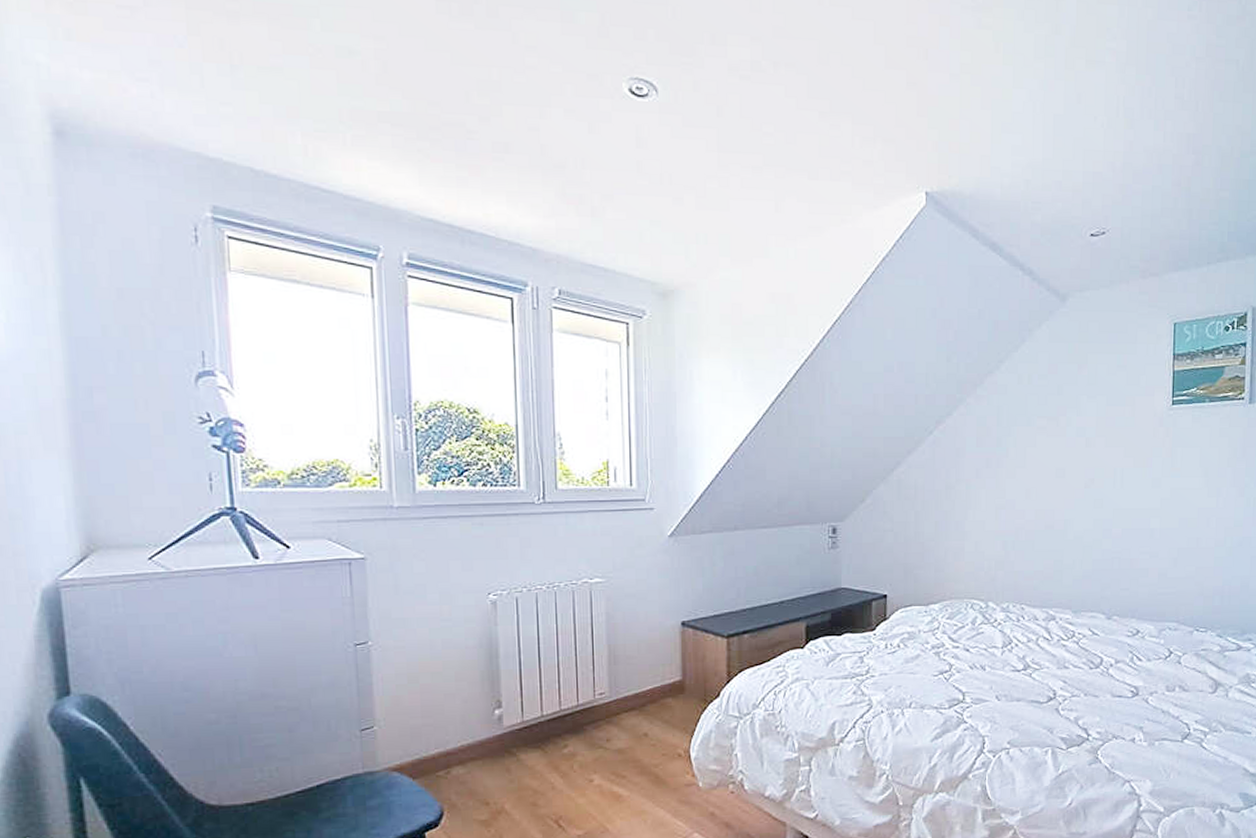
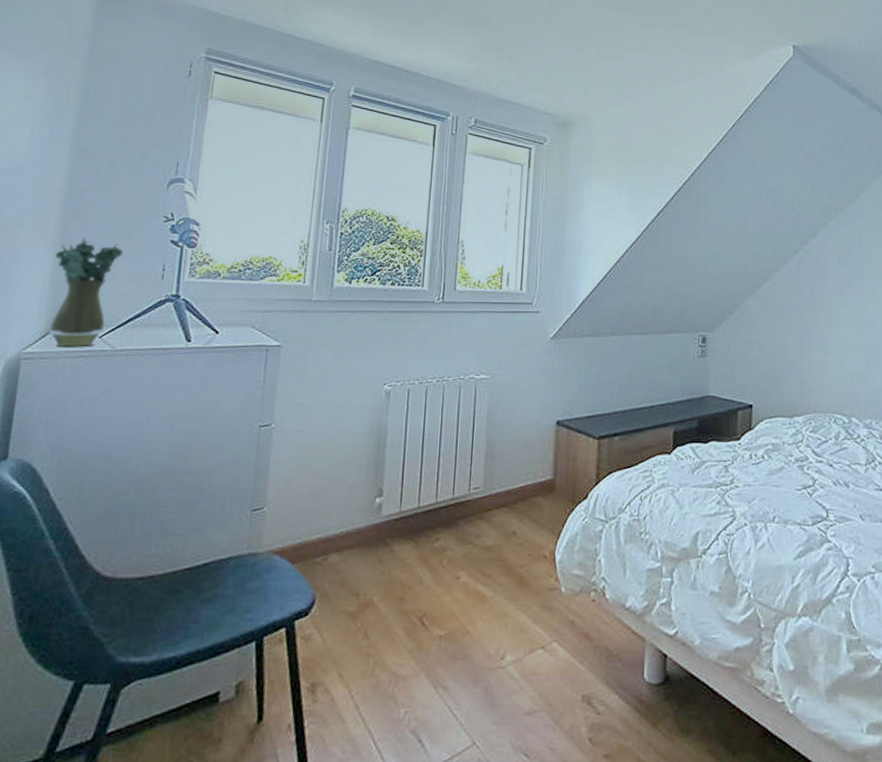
vase: none [74,446,158,571] -> present [49,238,124,347]

